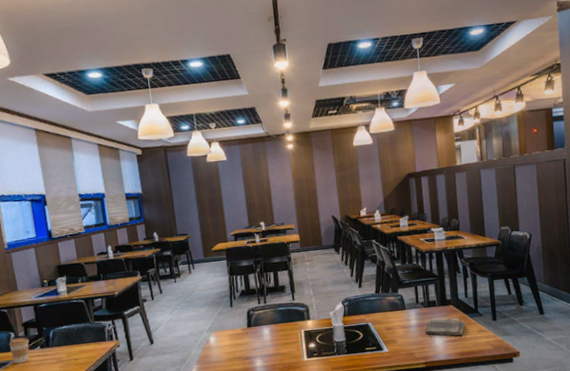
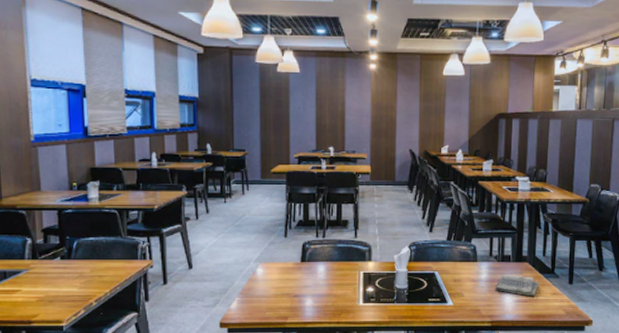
coffee cup: present [8,337,30,364] -> none [23,245,48,274]

